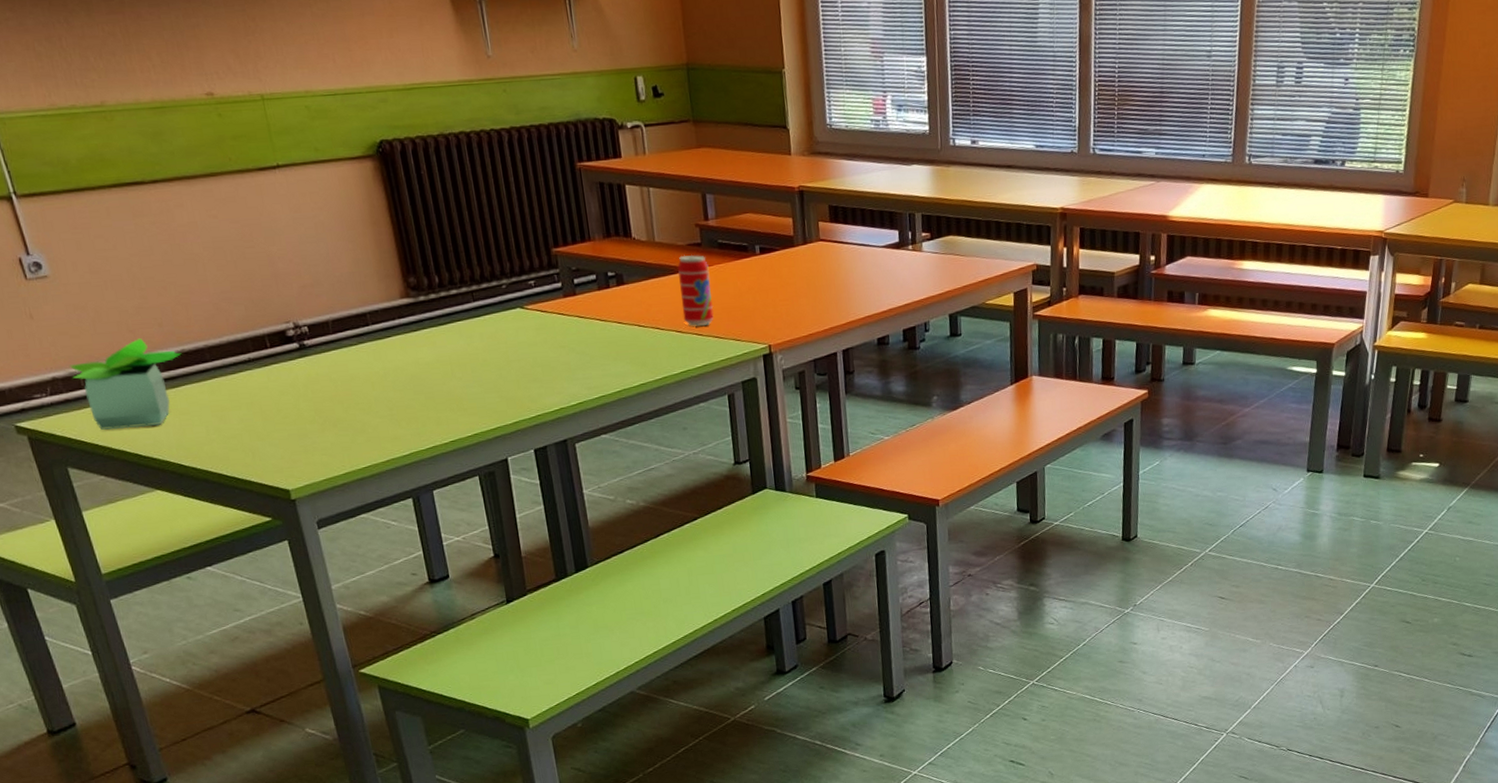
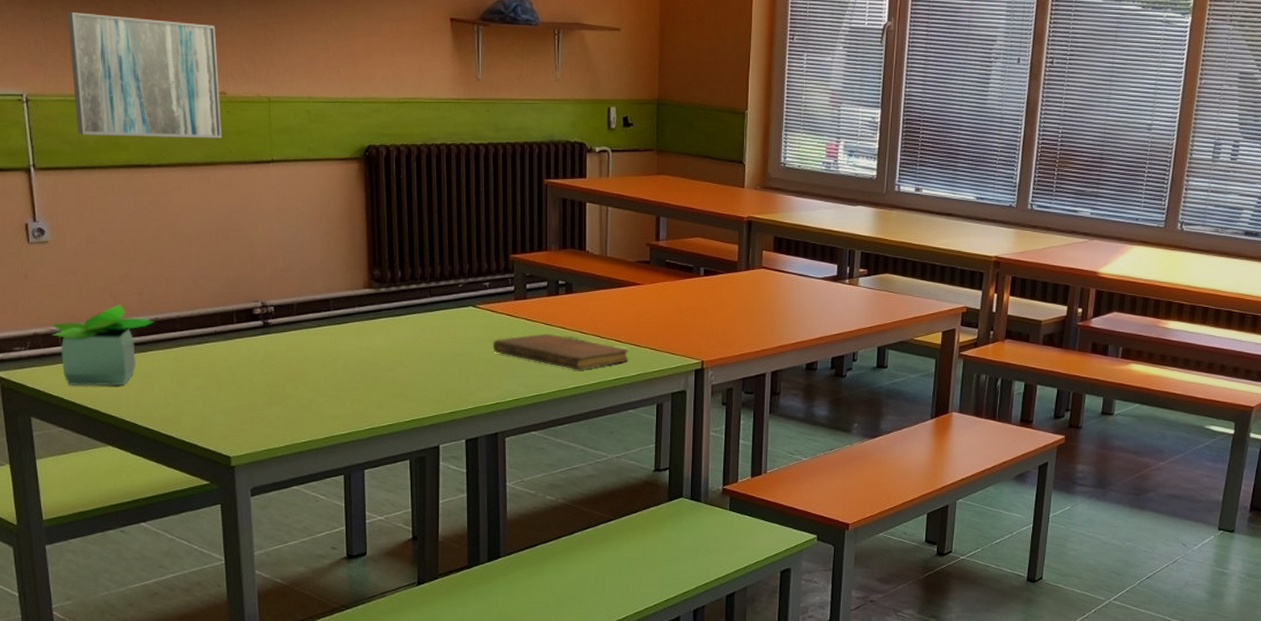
wall art: none [16,12,218,154] -> present [67,11,222,139]
notebook: none [548,330,693,367] -> present [493,333,628,370]
beverage can: present [678,254,714,326] -> none [624,270,654,337]

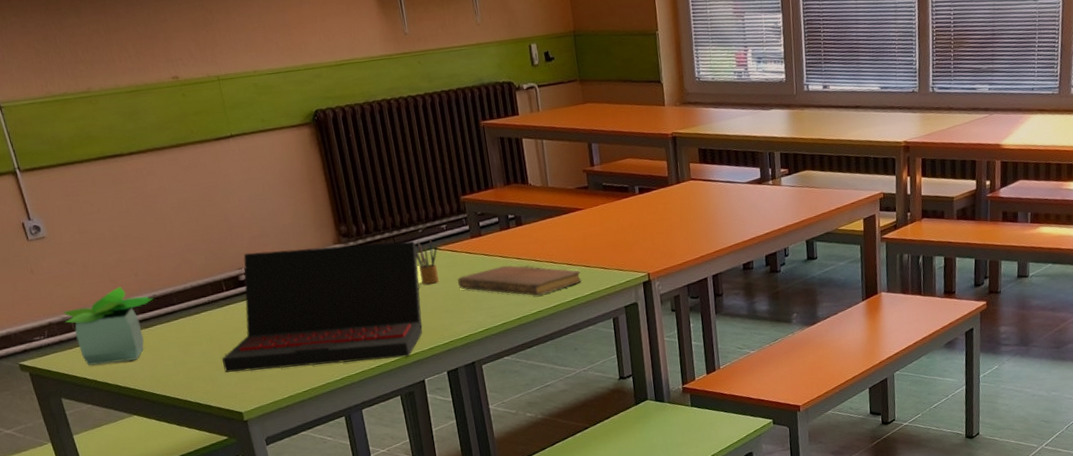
wall art: present [67,11,222,139] -> none [20,13,183,134]
laptop: none [219,286,455,420] -> present [222,240,423,373]
pencil box: none [451,296,477,343] -> present [415,239,439,285]

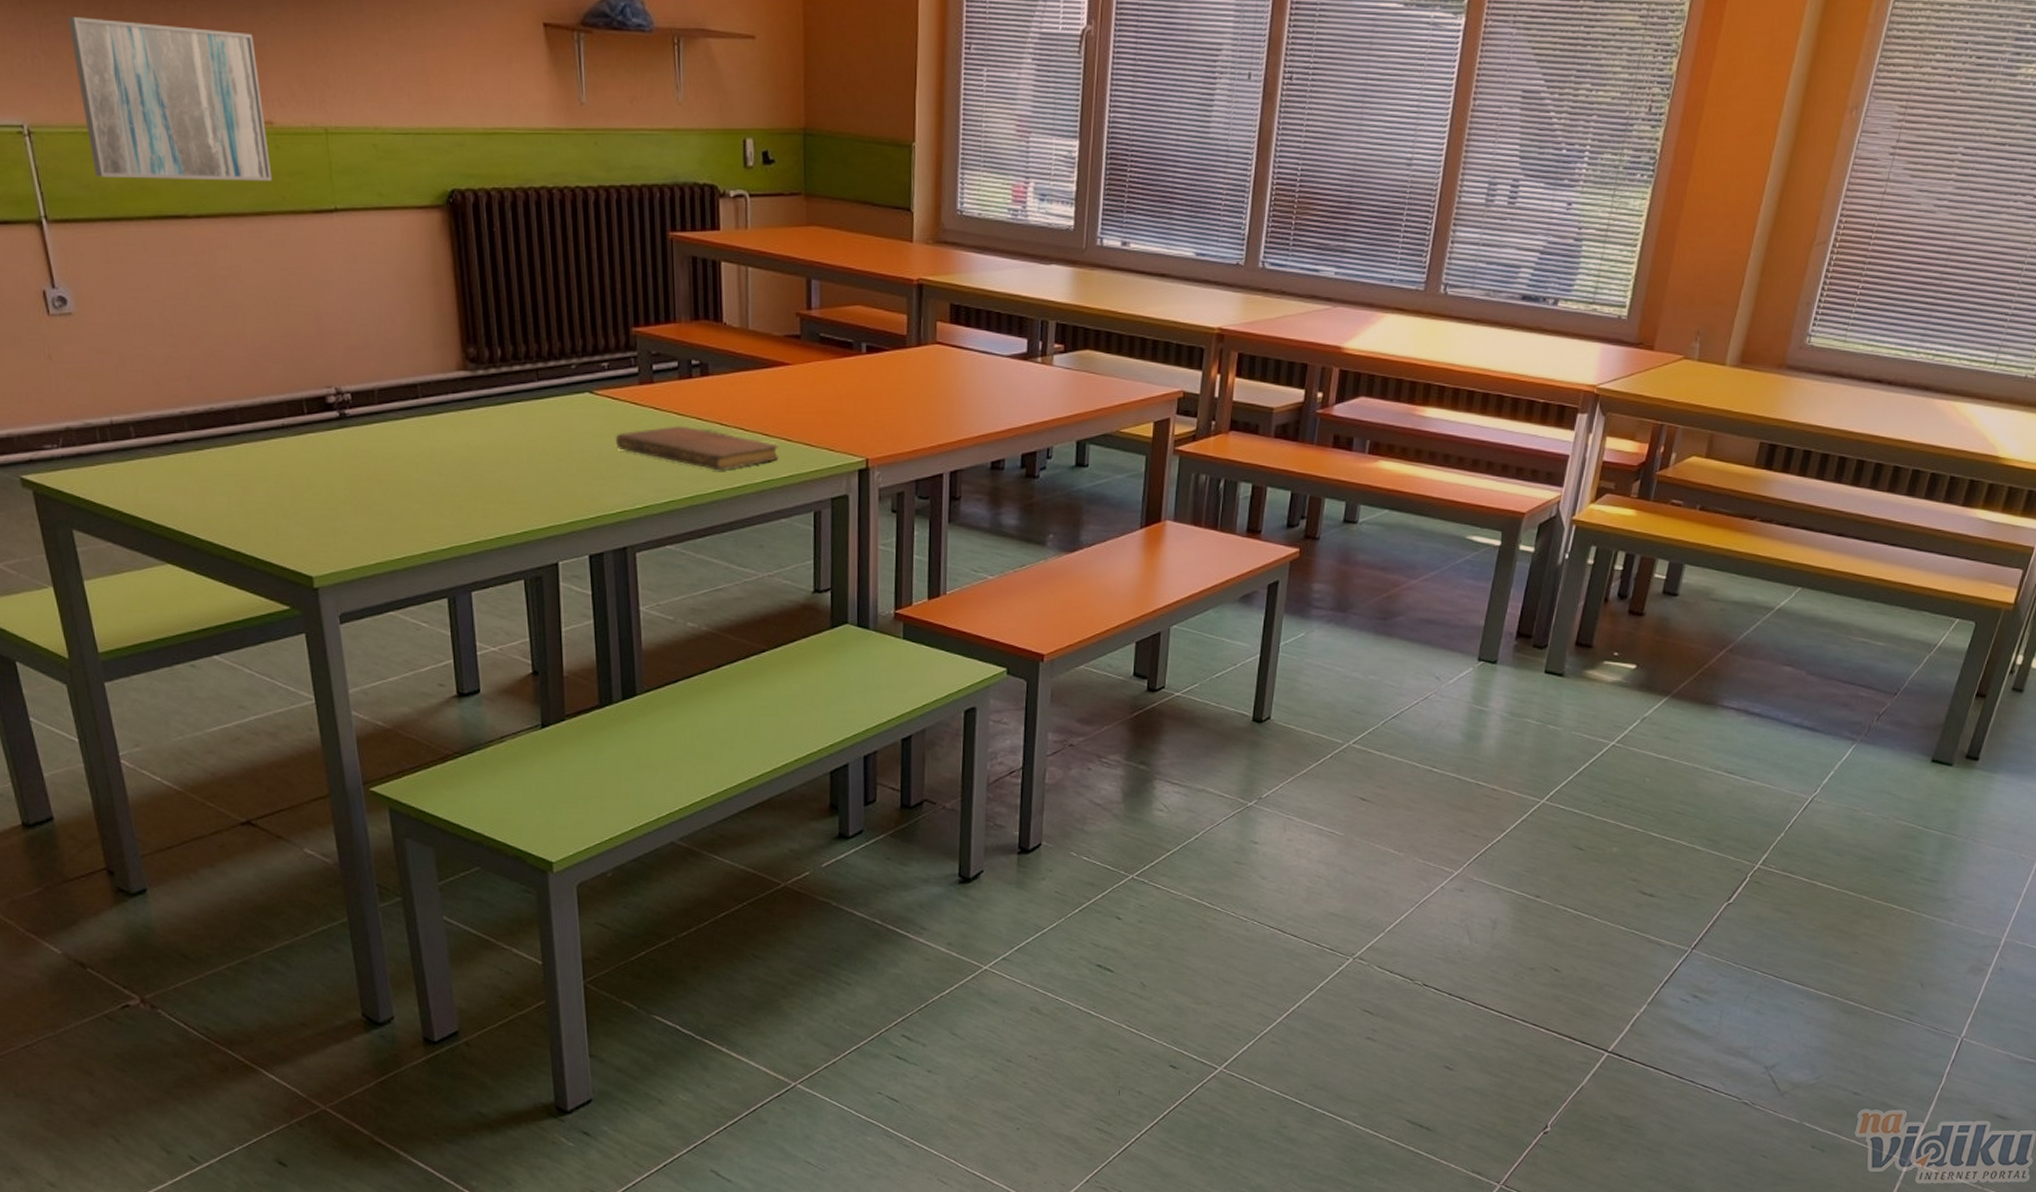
wall art: none [20,13,183,134] -> present [67,16,273,182]
potted plant: present [63,287,154,366] -> none [86,392,210,492]
laptop: present [222,240,423,373] -> none [293,367,567,531]
pencil box: present [415,239,439,285] -> none [564,379,594,438]

